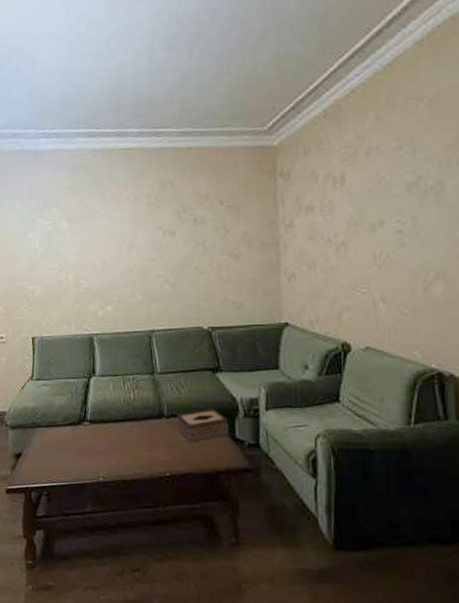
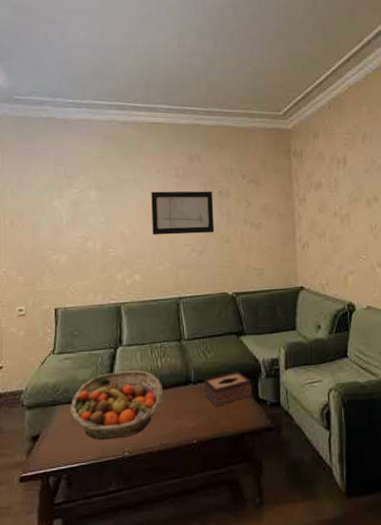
fruit basket: none [48,399,137,464] -> present [70,370,164,440]
wall art: none [122,219,189,267] -> present [151,191,215,235]

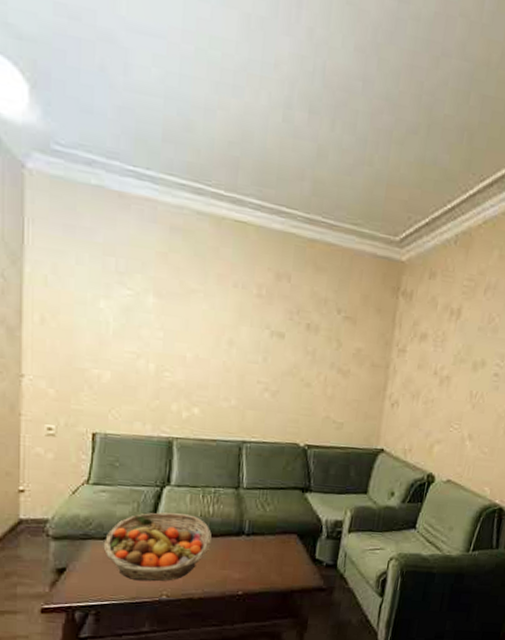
wall art: present [151,191,215,235] -> none [220,310,300,373]
tissue box: present [203,372,252,407] -> none [257,528,310,562]

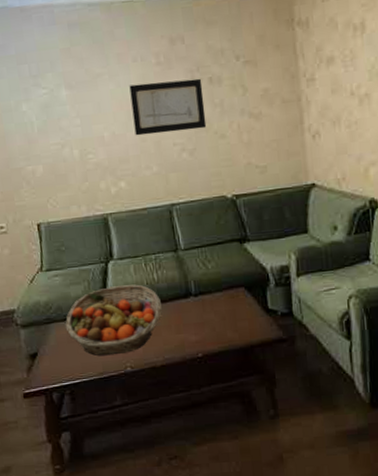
wall art: none [220,310,300,373] -> present [129,78,207,136]

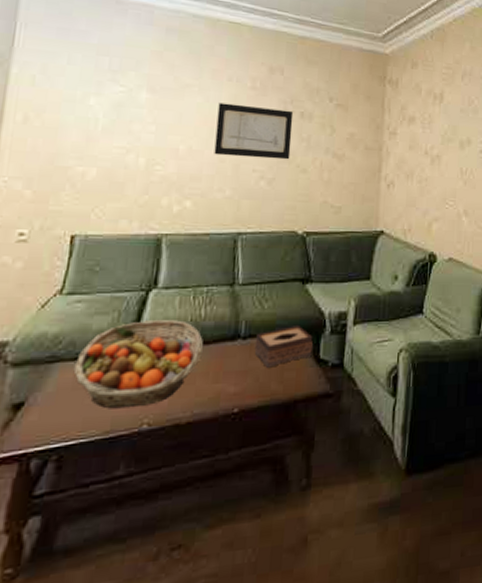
tissue box: none [205,281,260,319] -> present [254,326,313,368]

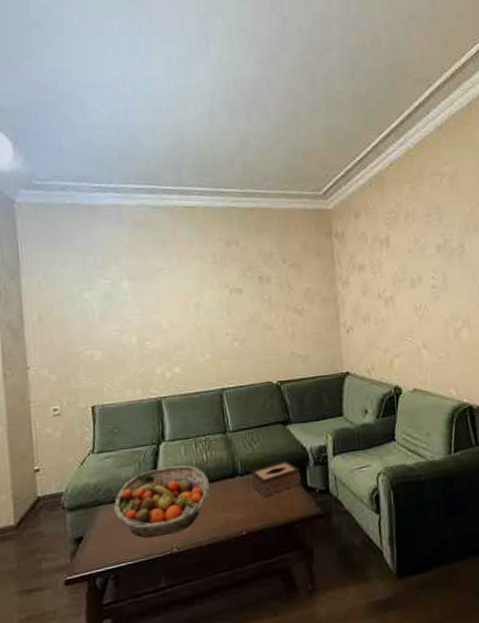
wall art: present [214,102,294,160] -> none [188,277,256,326]

